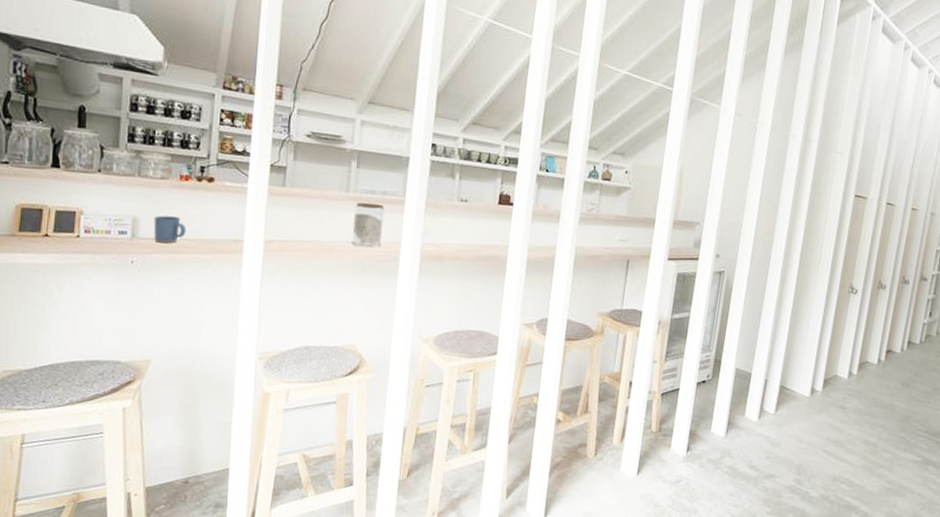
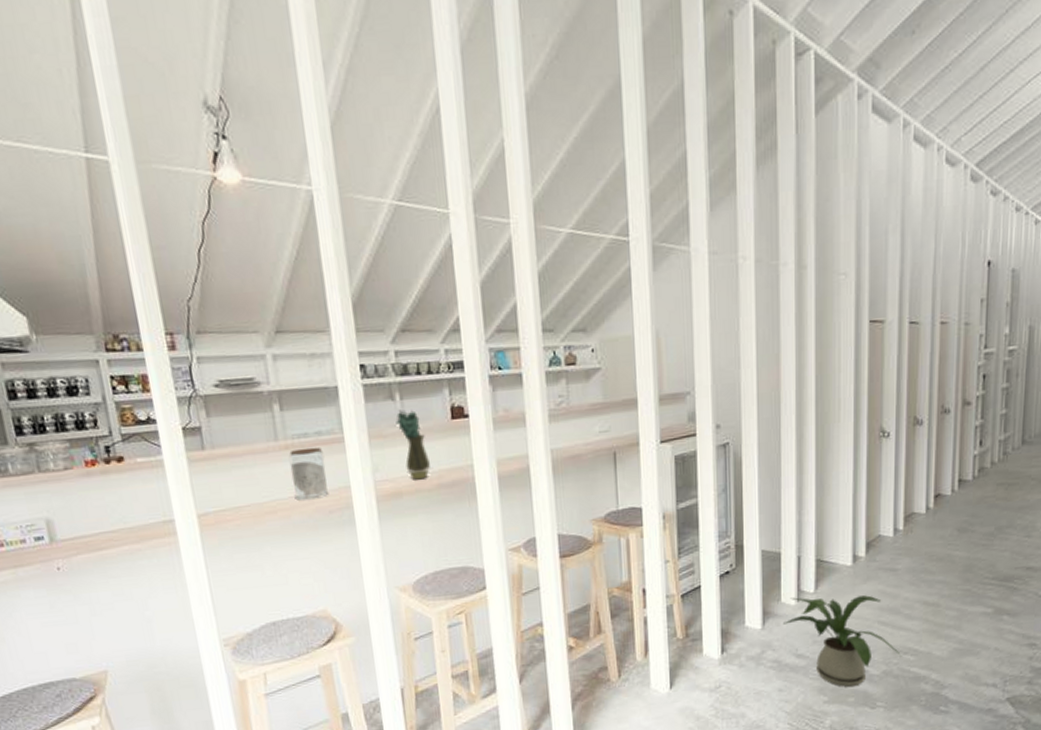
mug: present [153,215,187,244] -> none [69,509,109,542]
vase: none [451,187,473,250] -> present [396,410,431,480]
house plant: none [743,414,839,504] -> present [783,595,901,687]

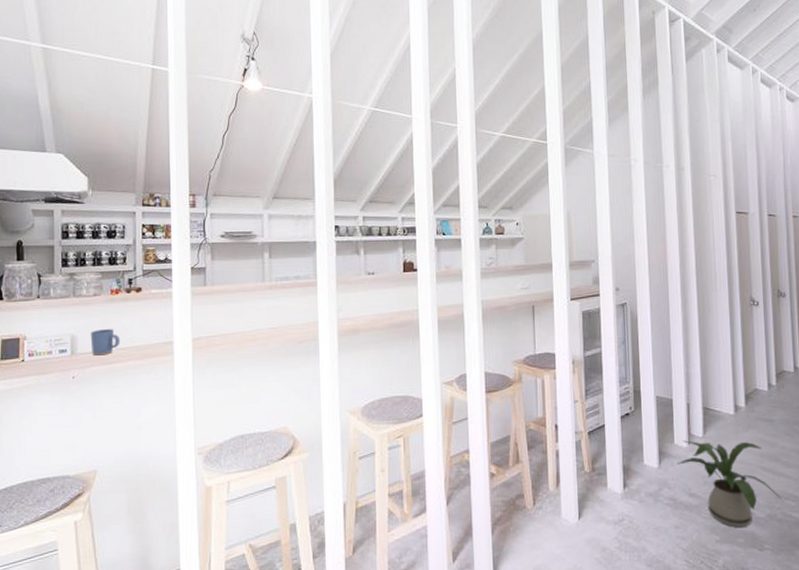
mug: none [69,509,109,542] -> present [90,329,121,356]
jar: present [288,447,328,501] -> none [271,288,300,331]
vase: present [396,410,431,480] -> none [359,262,385,320]

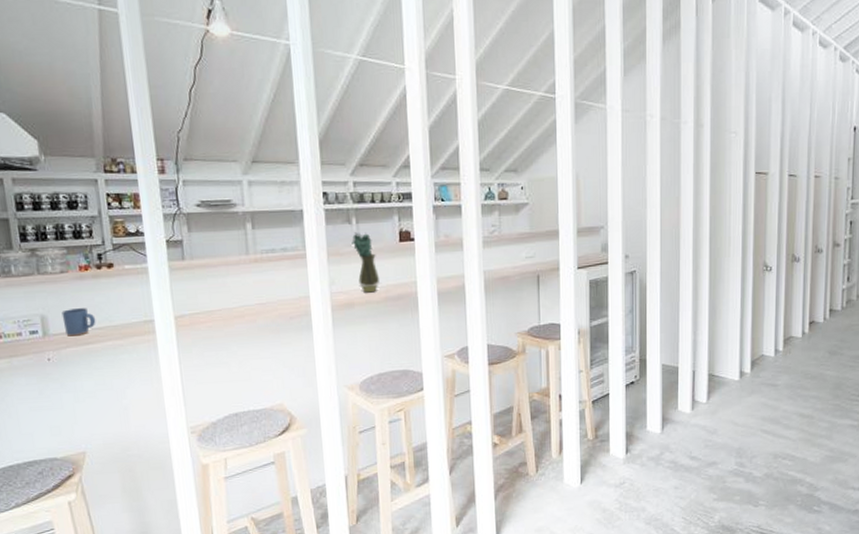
vase: none [359,262,385,320] -> present [351,232,380,293]
house plant: present [677,440,783,528] -> none [680,406,780,487]

